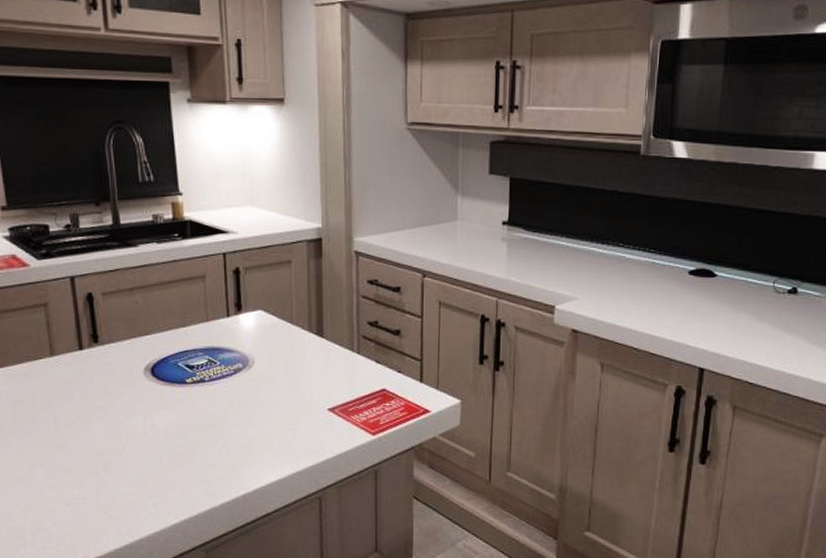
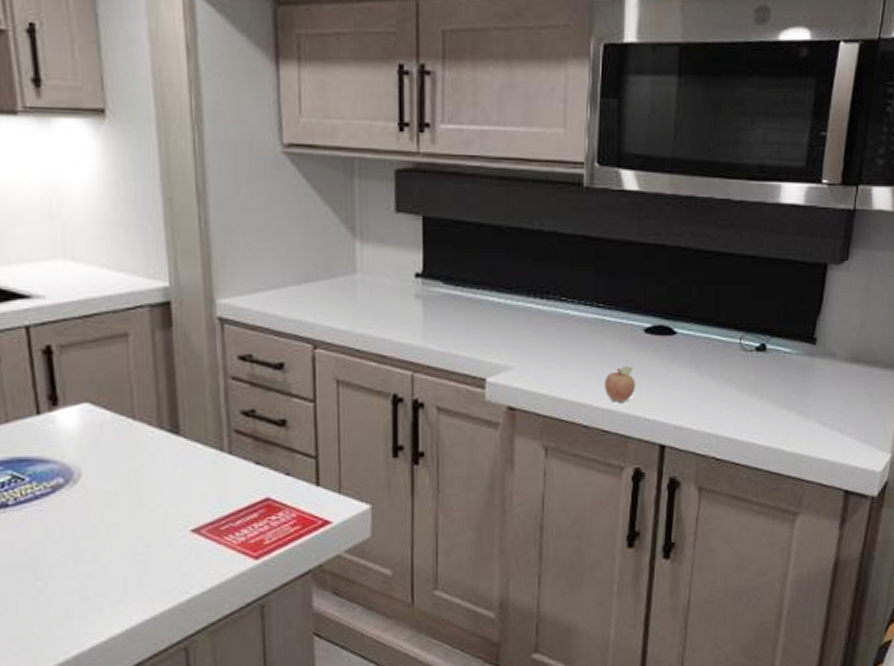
fruit: none [652,301,680,331] -> present [604,366,636,402]

